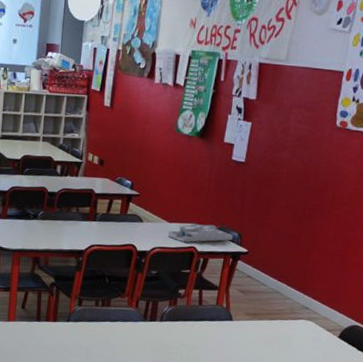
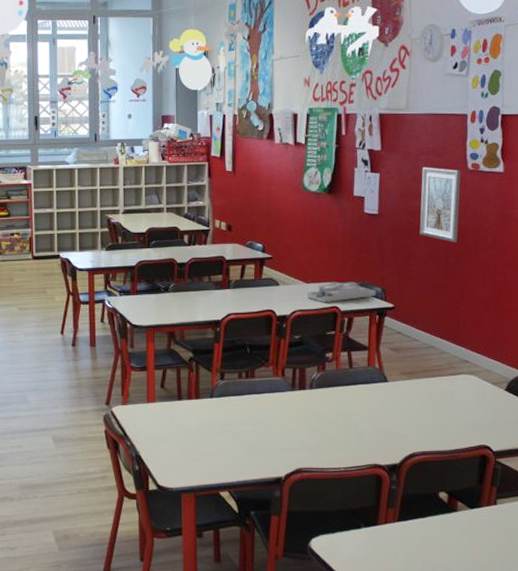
picture frame: none [281,120,329,196] -> present [419,167,461,242]

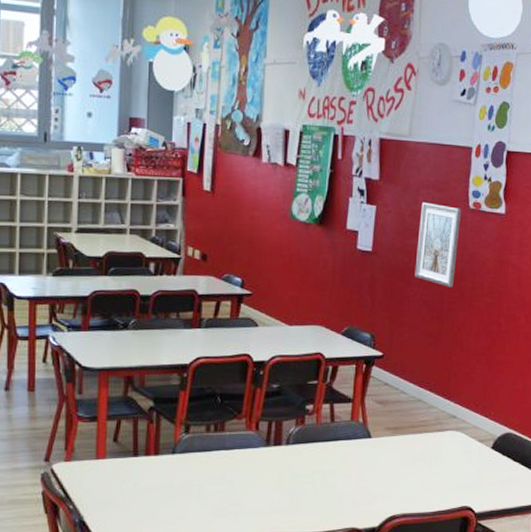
desk organizer: present [306,281,376,303] -> none [288,325,364,349]

